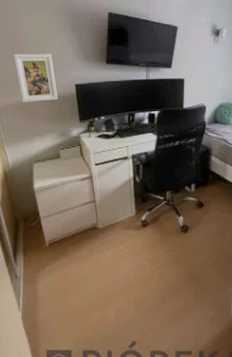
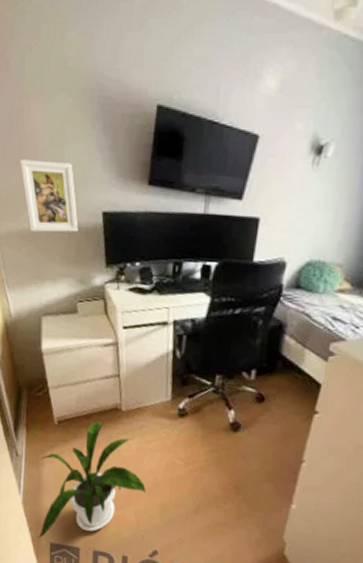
house plant: none [36,239,122,348] -> present [38,421,146,539]

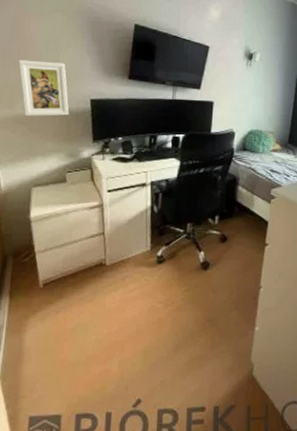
house plant: present [38,421,146,539] -> none [15,277,129,415]

